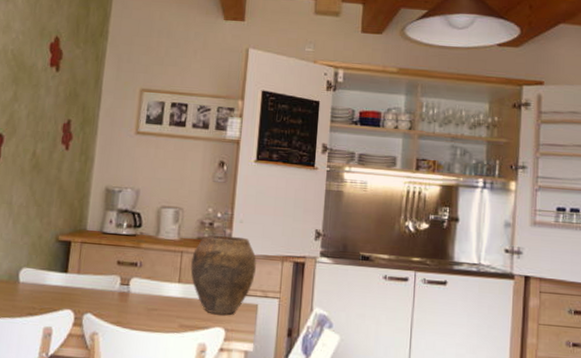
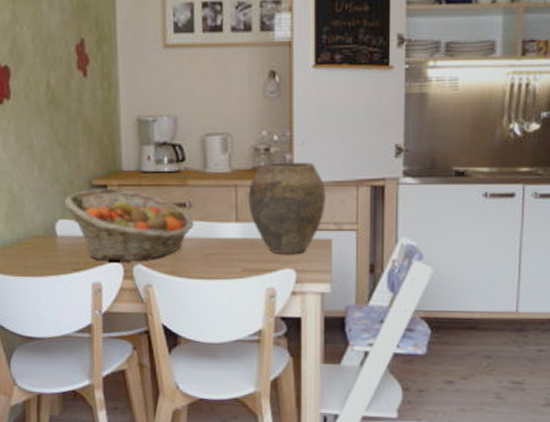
fruit basket: none [31,243,142,310] -> present [64,188,194,262]

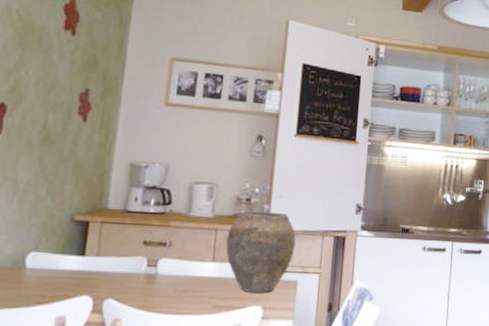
fruit basket: present [64,188,194,262] -> none [40,223,172,296]

